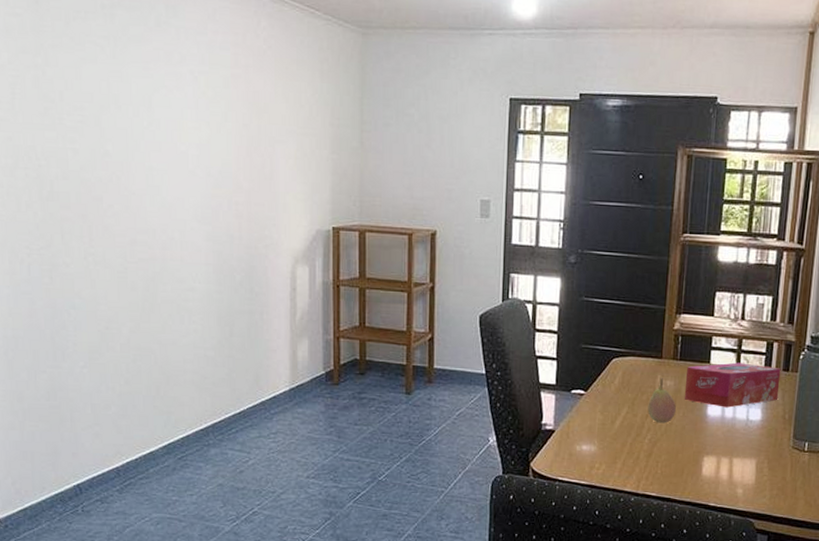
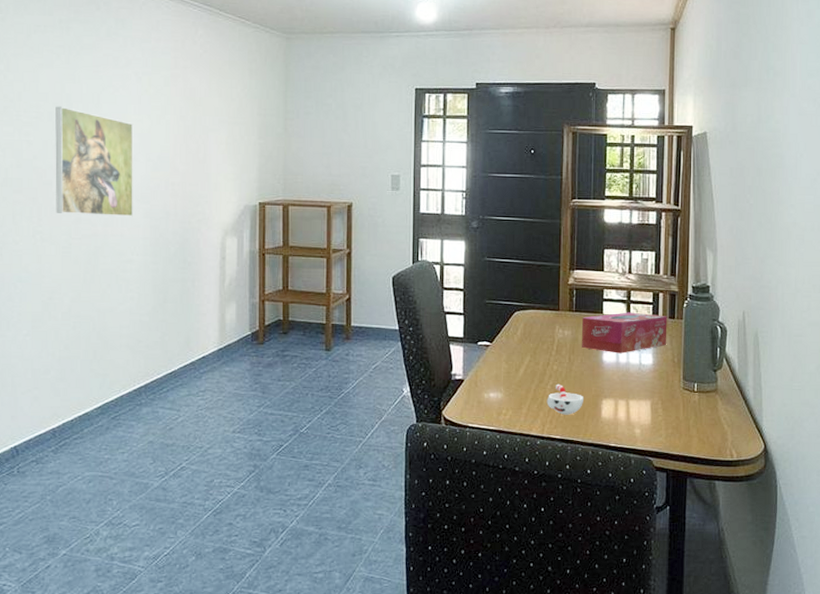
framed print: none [102,109,193,240] -> present [55,106,134,217]
cup: none [643,438,685,472] -> present [546,383,584,415]
fruit: present [647,378,676,423] -> none [548,328,574,370]

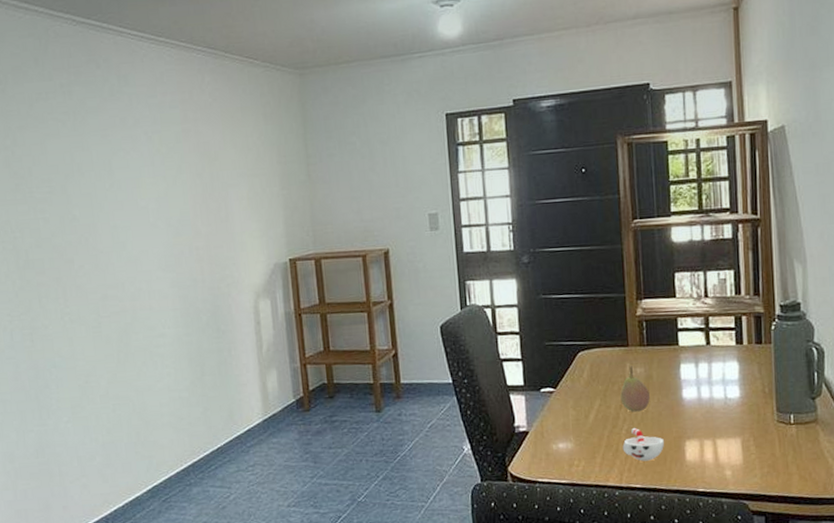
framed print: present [55,106,134,217] -> none [67,177,160,292]
fruit: none [548,328,574,370] -> present [620,366,650,412]
tissue box: present [581,312,668,354] -> none [655,340,755,389]

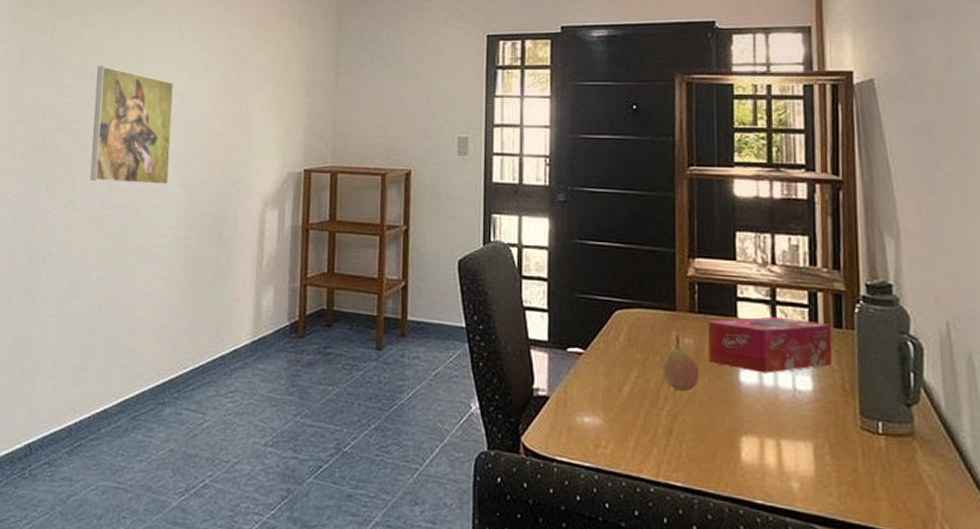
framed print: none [67,177,160,292] -> present [90,66,175,185]
cup: present [622,427,665,461] -> none [662,410,715,455]
tissue box: none [655,340,755,389] -> present [707,316,833,374]

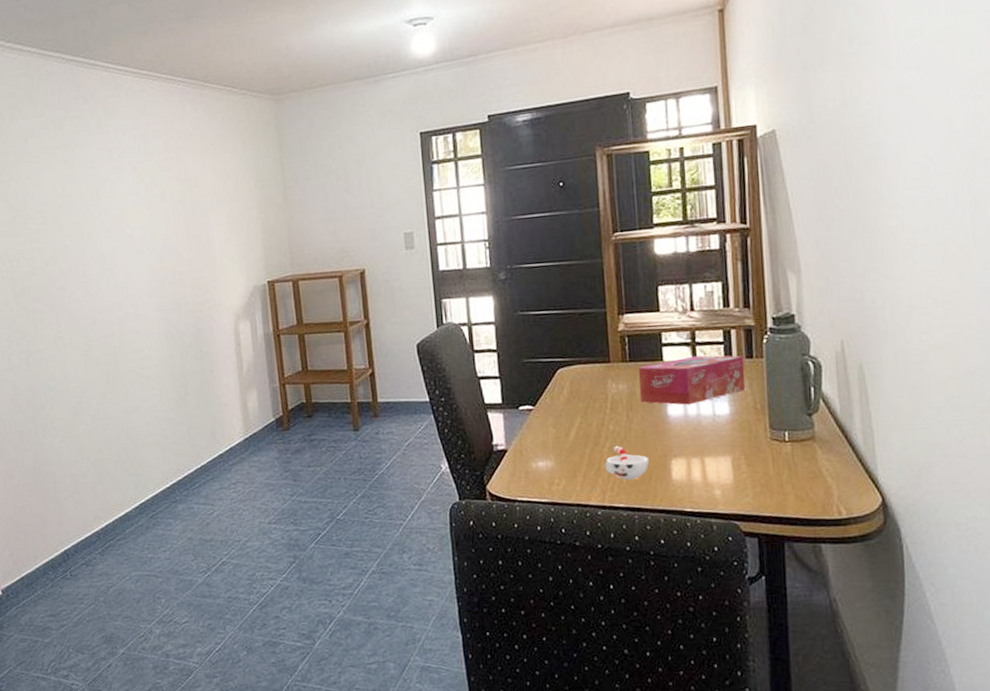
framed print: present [90,66,175,185] -> none [59,208,145,317]
cup: none [662,410,715,455] -> present [605,445,650,480]
fruit: present [663,335,699,392] -> none [602,382,633,430]

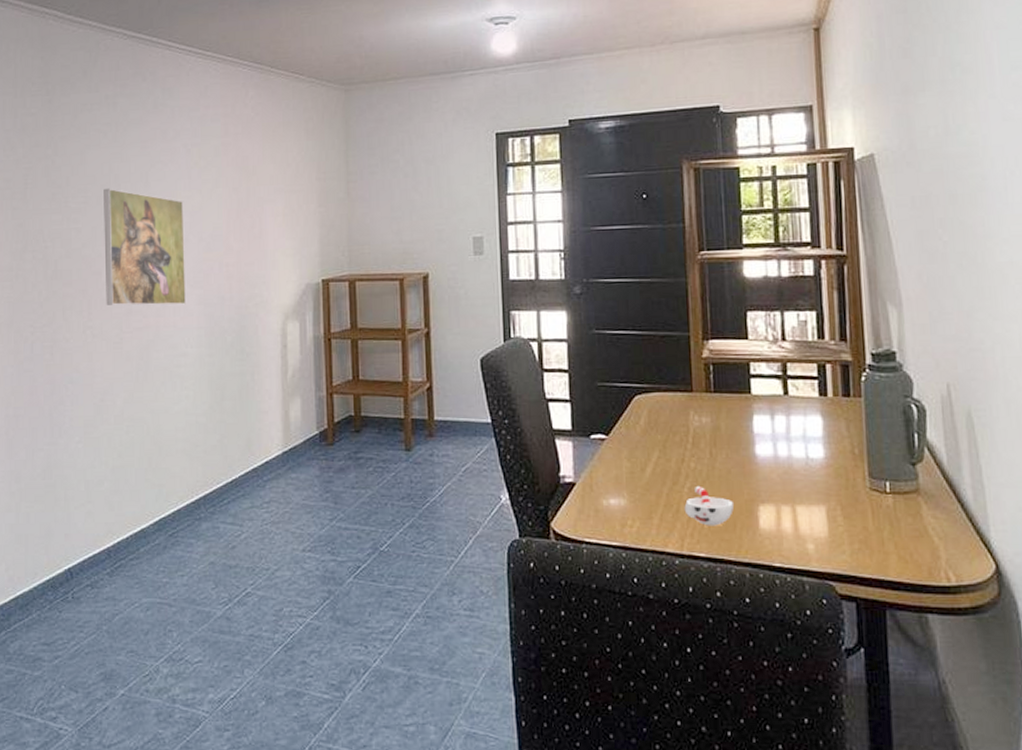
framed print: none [59,208,145,317] -> present [103,188,186,306]
tissue box: present [639,355,746,405] -> none [724,390,842,445]

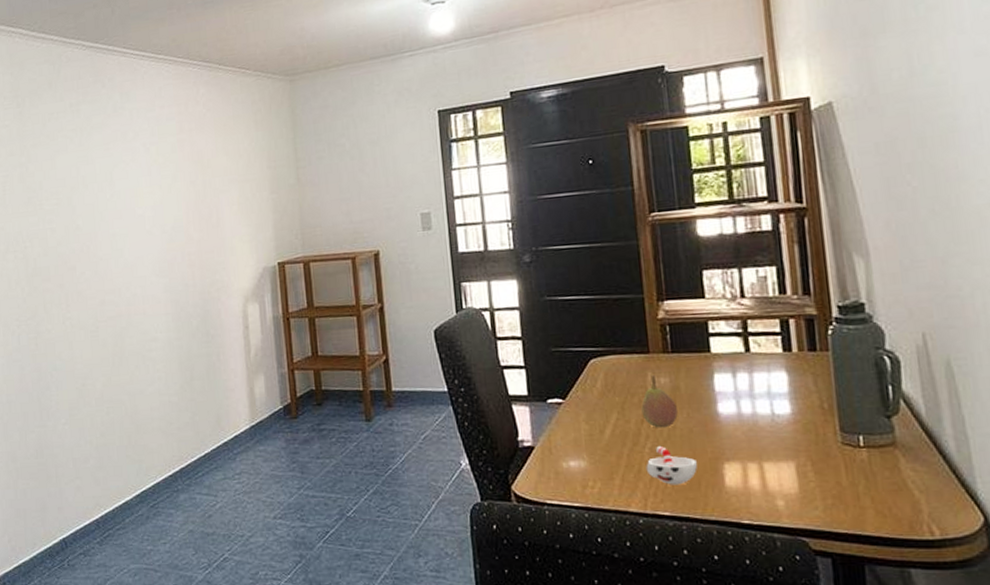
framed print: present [103,188,186,306] -> none [73,189,153,297]
fruit: none [682,414,717,468] -> present [641,375,678,428]

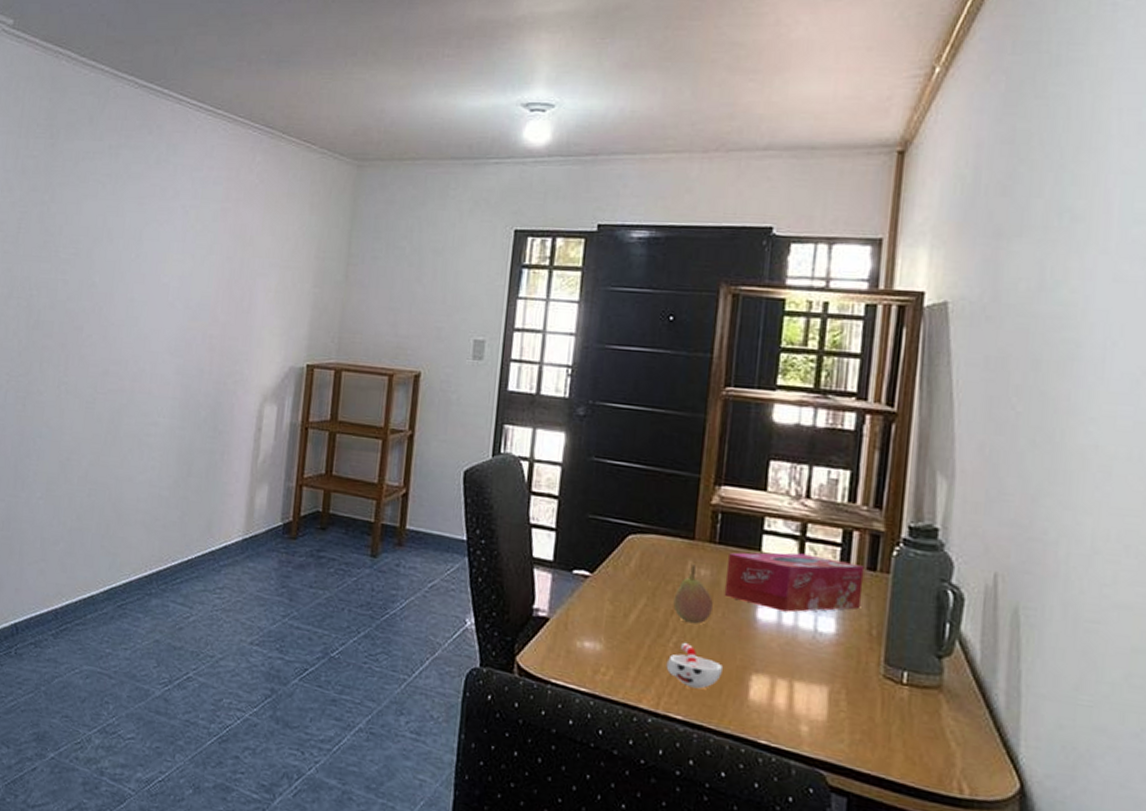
tissue box: none [683,347,809,402] -> present [724,552,865,613]

